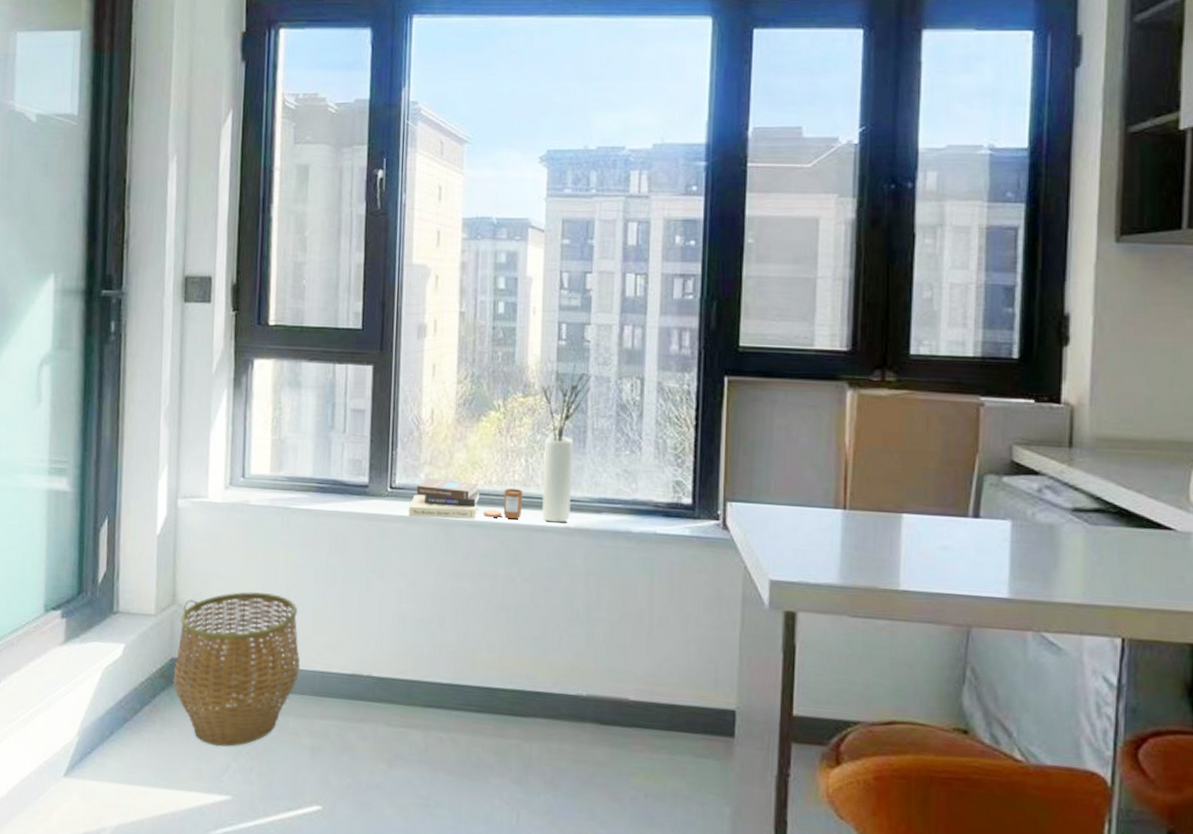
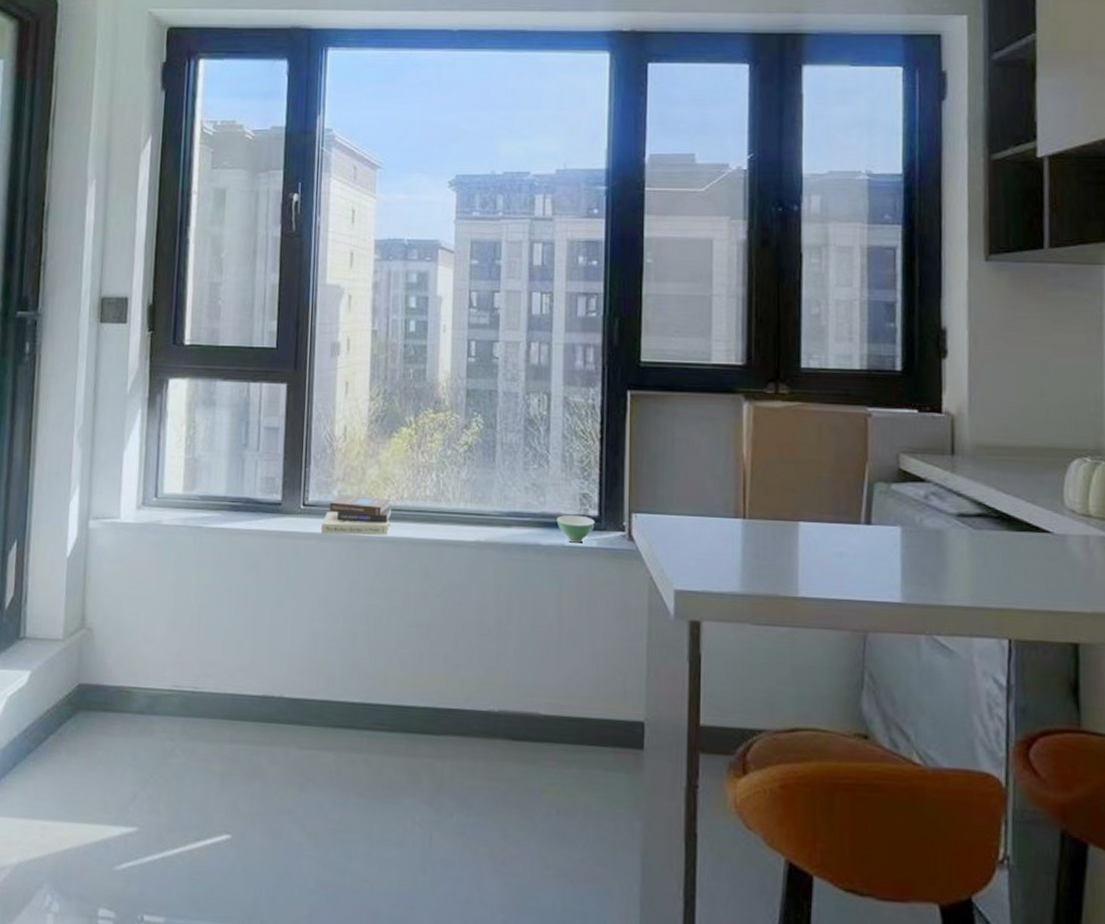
basket: present [173,591,301,747] -> none [79,613,211,776]
candle: present [483,488,523,520] -> none [395,503,435,535]
vase: present [542,364,593,523] -> none [452,380,501,537]
bowl: none [648,502,688,531] -> present [557,514,595,543]

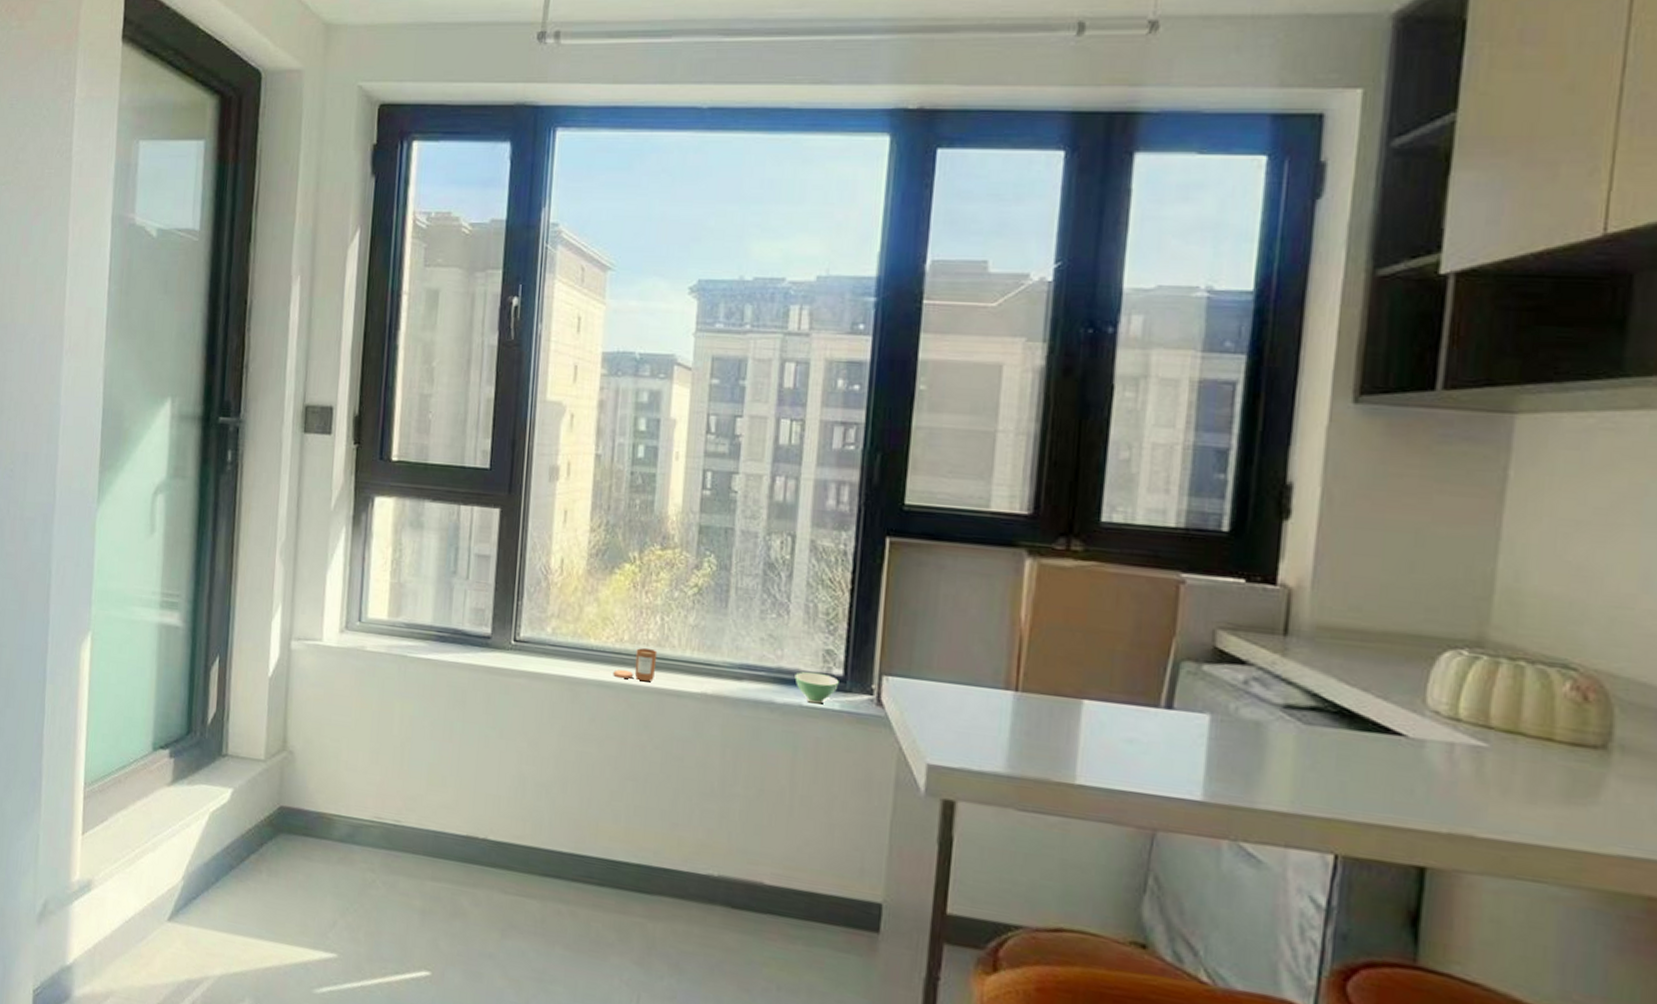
books: present [320,495,392,536] -> none [532,632,611,680]
candle: none [395,503,435,535] -> present [613,647,658,682]

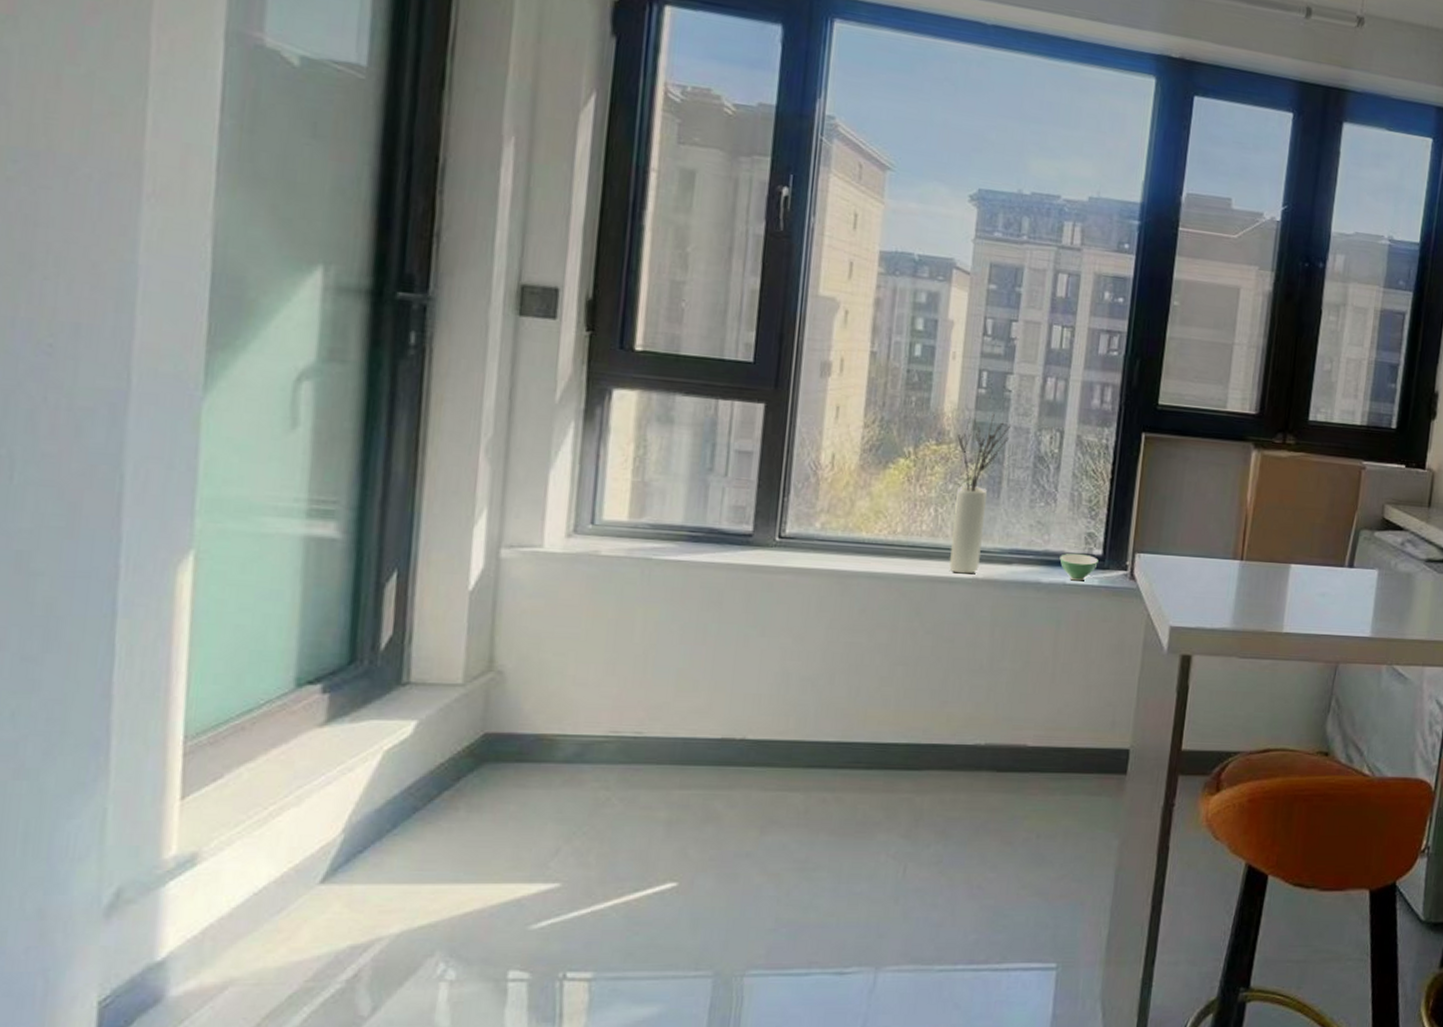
candle: present [613,647,658,682] -> none [885,538,931,571]
vase: none [677,516,739,689] -> present [949,413,1012,574]

